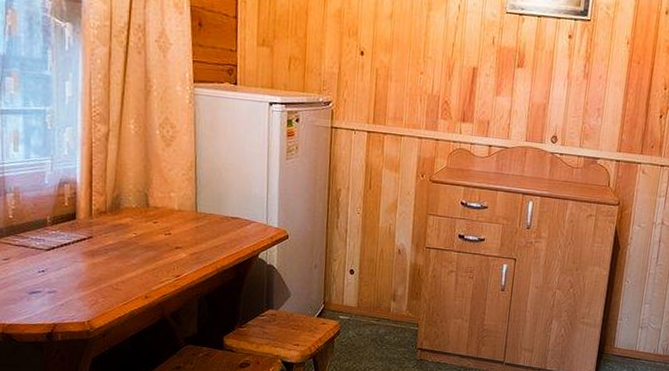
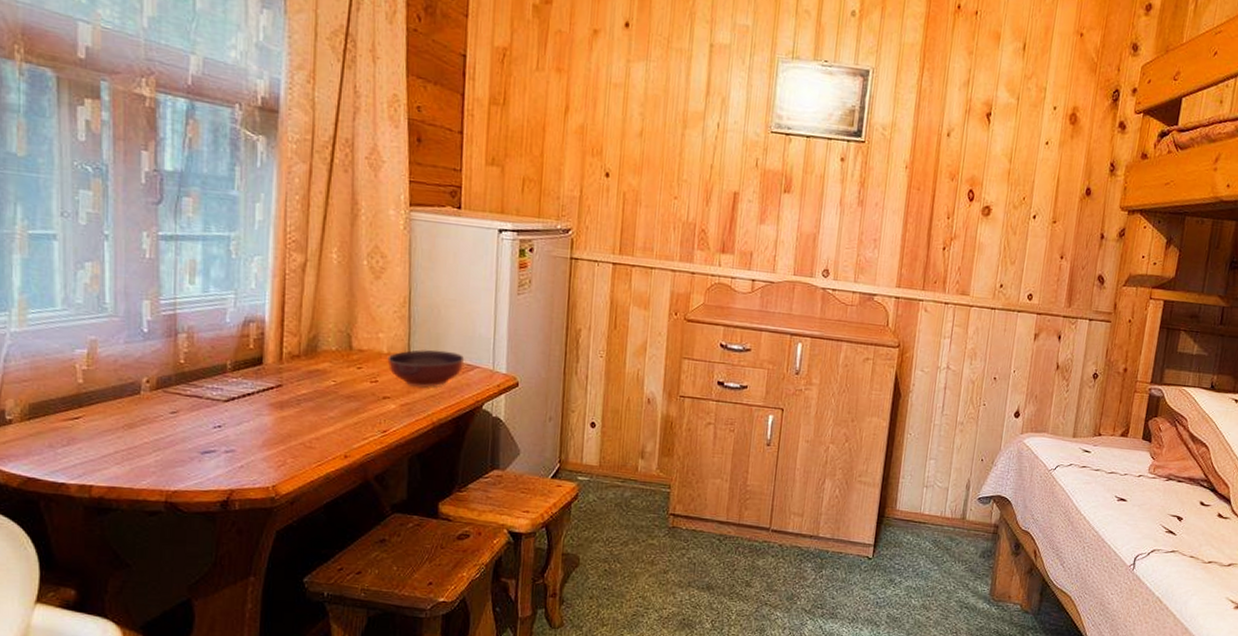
bowl: none [178,207,243,239] -> present [387,349,465,388]

